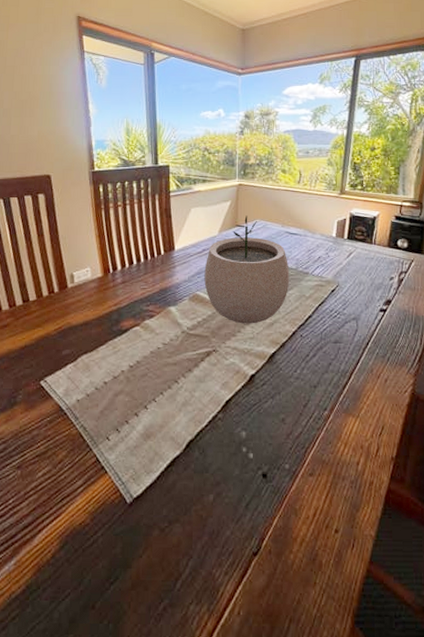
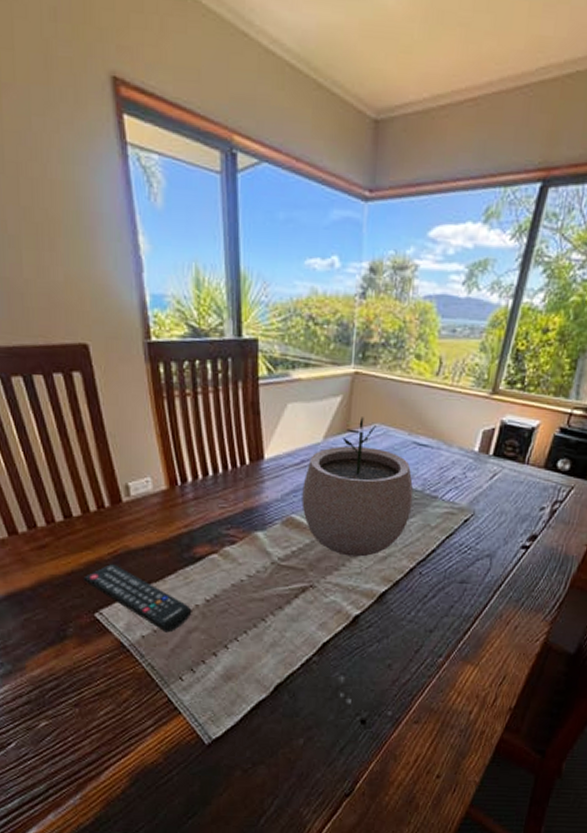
remote control: none [33,338,119,396] -> present [82,564,192,633]

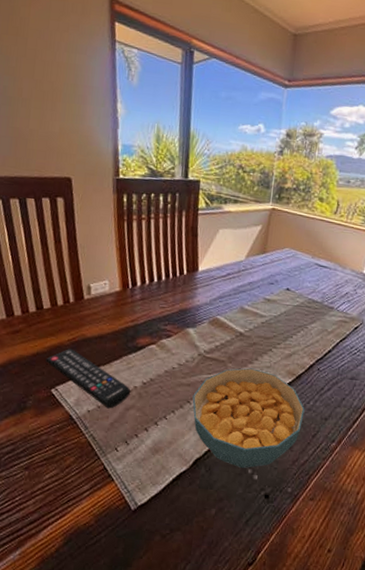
cereal bowl: none [268,576,405,692] -> present [192,368,305,468]
plant pot: present [301,417,414,557] -> none [225,242,315,354]

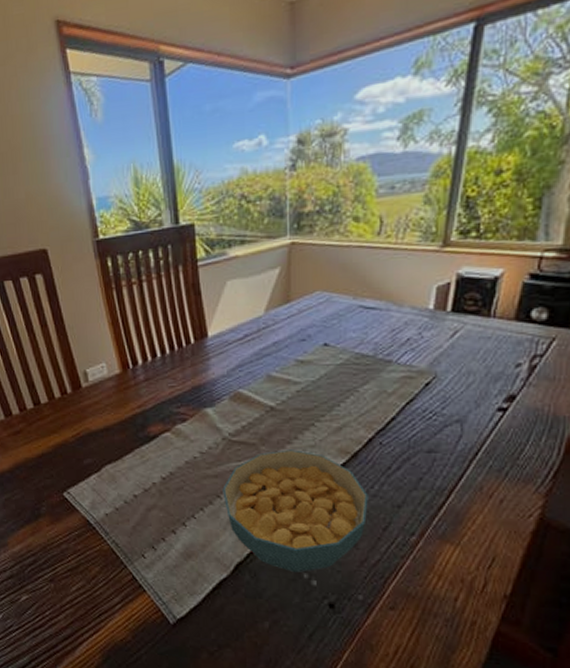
remote control: present [44,349,131,409] -> none [51,446,150,511]

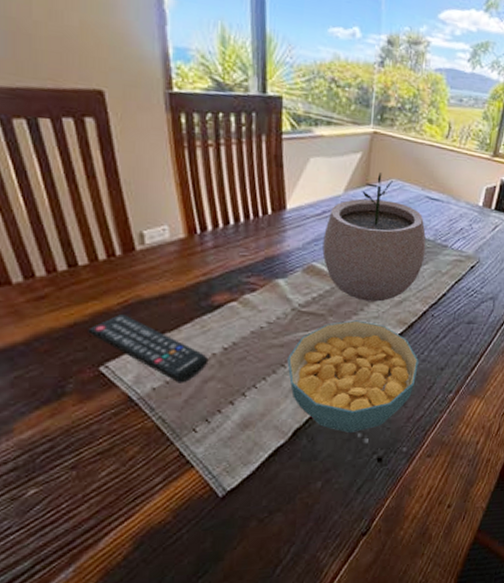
remote control: none [51,446,150,511] -> present [86,315,209,383]
plant pot: none [248,286,365,429] -> present [322,172,427,302]

